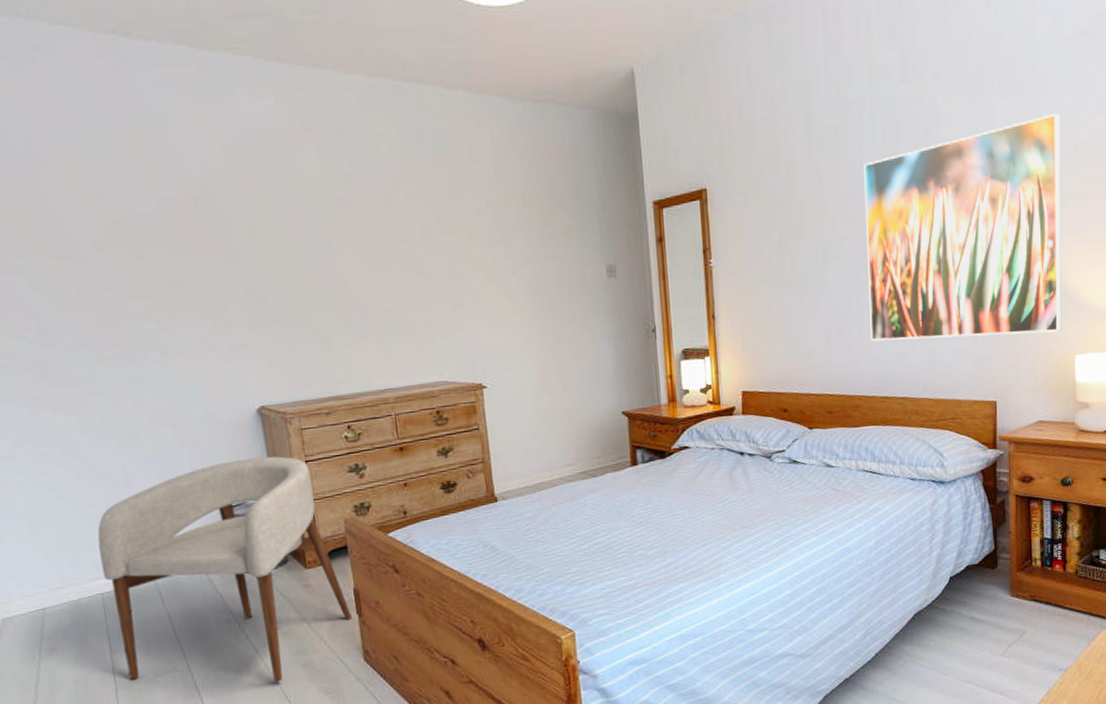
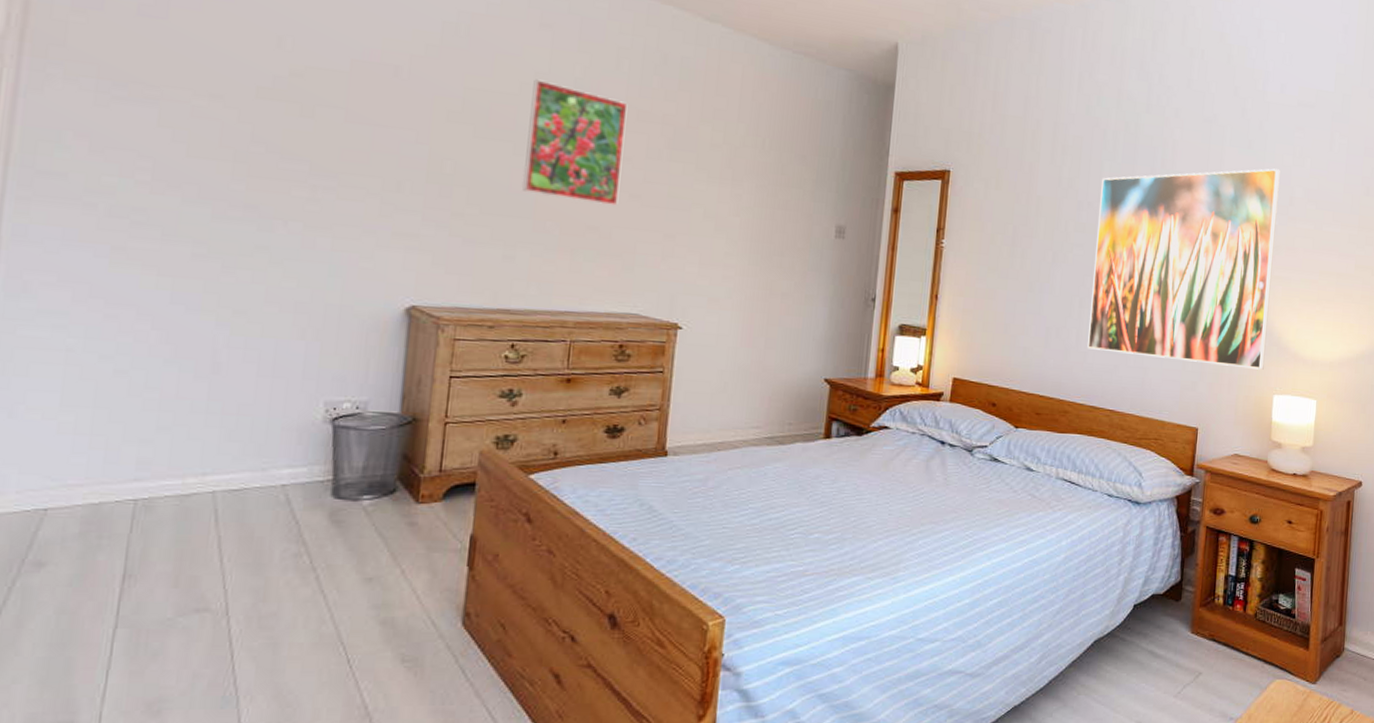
armchair: present [97,456,352,683] -> none [139,362,460,641]
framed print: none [310,182,408,290] -> present [521,79,628,206]

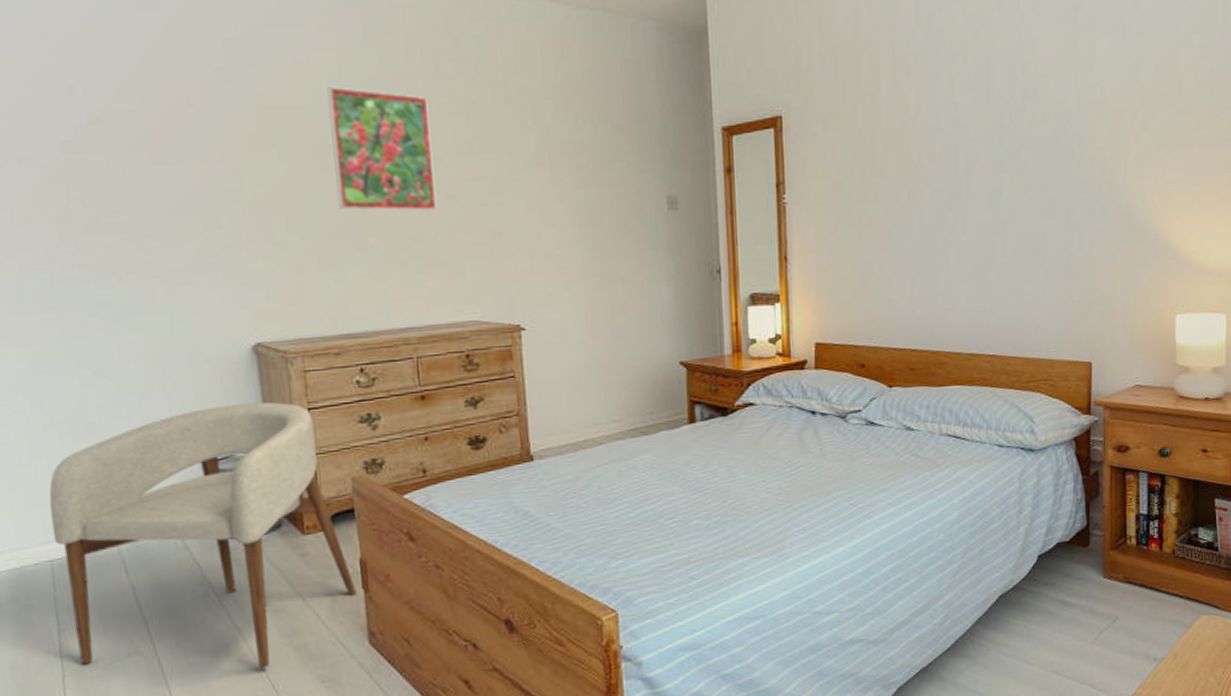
armchair: none [139,362,460,641] -> present [49,401,356,669]
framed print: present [1087,168,1280,370] -> none [955,54,1164,292]

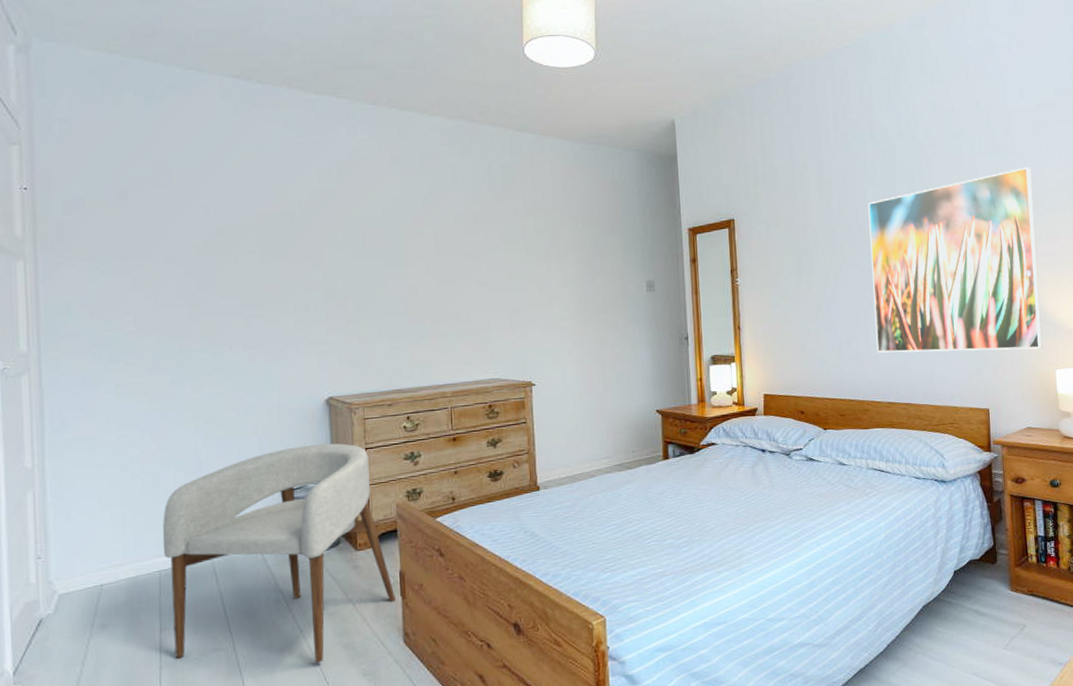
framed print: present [327,86,437,212] -> none [392,203,471,295]
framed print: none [955,54,1164,292] -> present [868,167,1043,353]

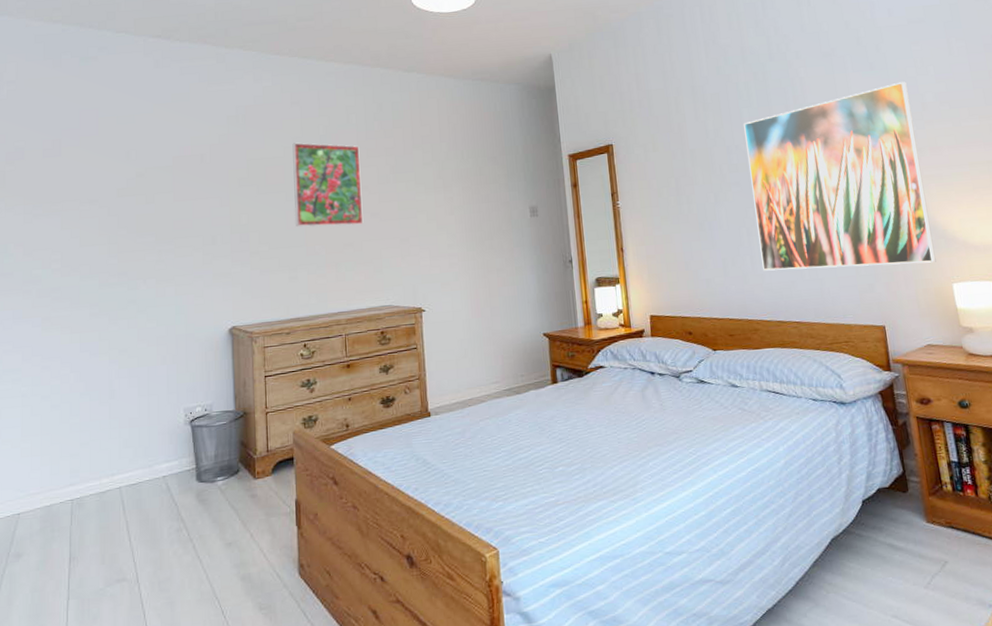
armchair: present [162,443,396,664] -> none [76,371,291,596]
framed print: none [392,203,471,295] -> present [292,142,364,227]

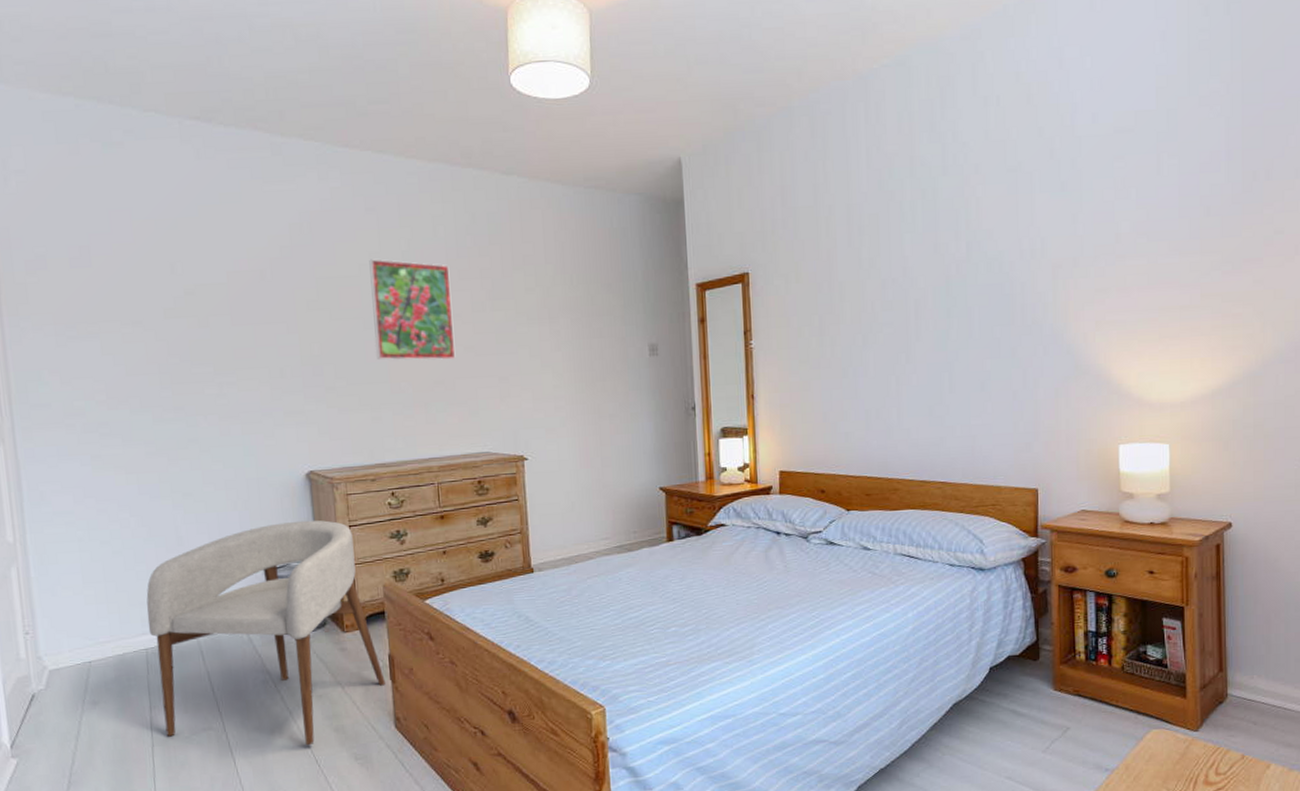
armchair: none [76,371,291,596] -> present [146,520,385,746]
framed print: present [744,82,936,271] -> none [904,206,1105,425]

